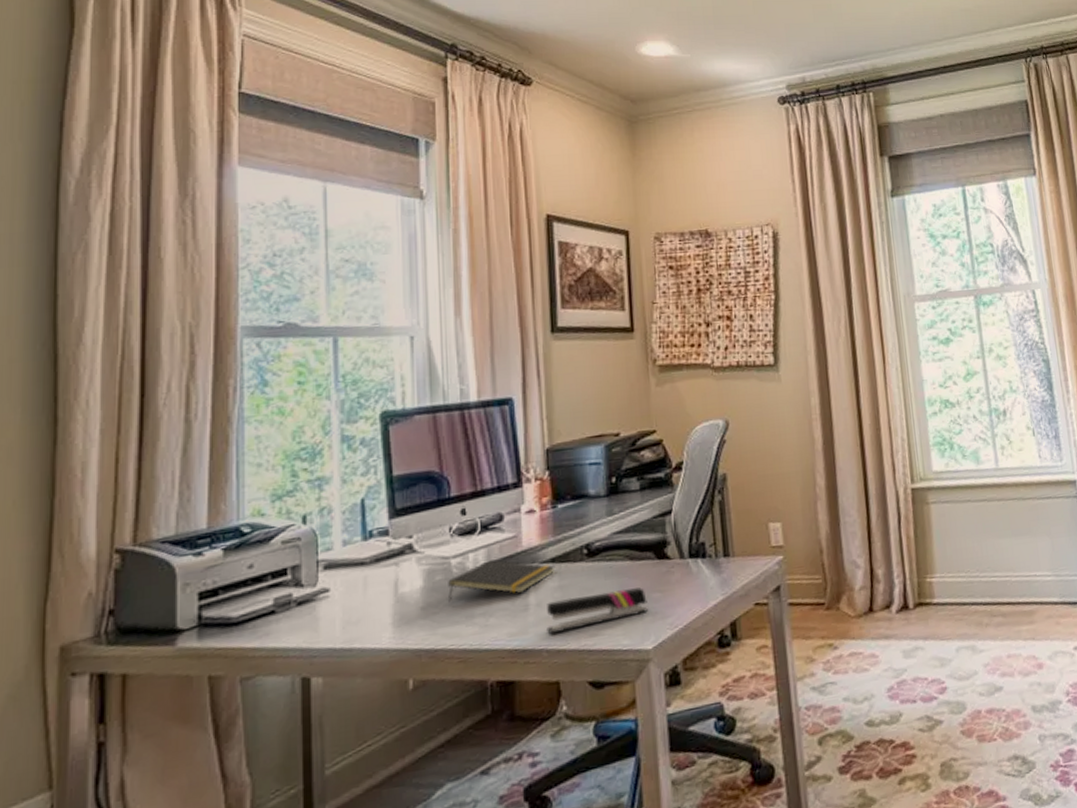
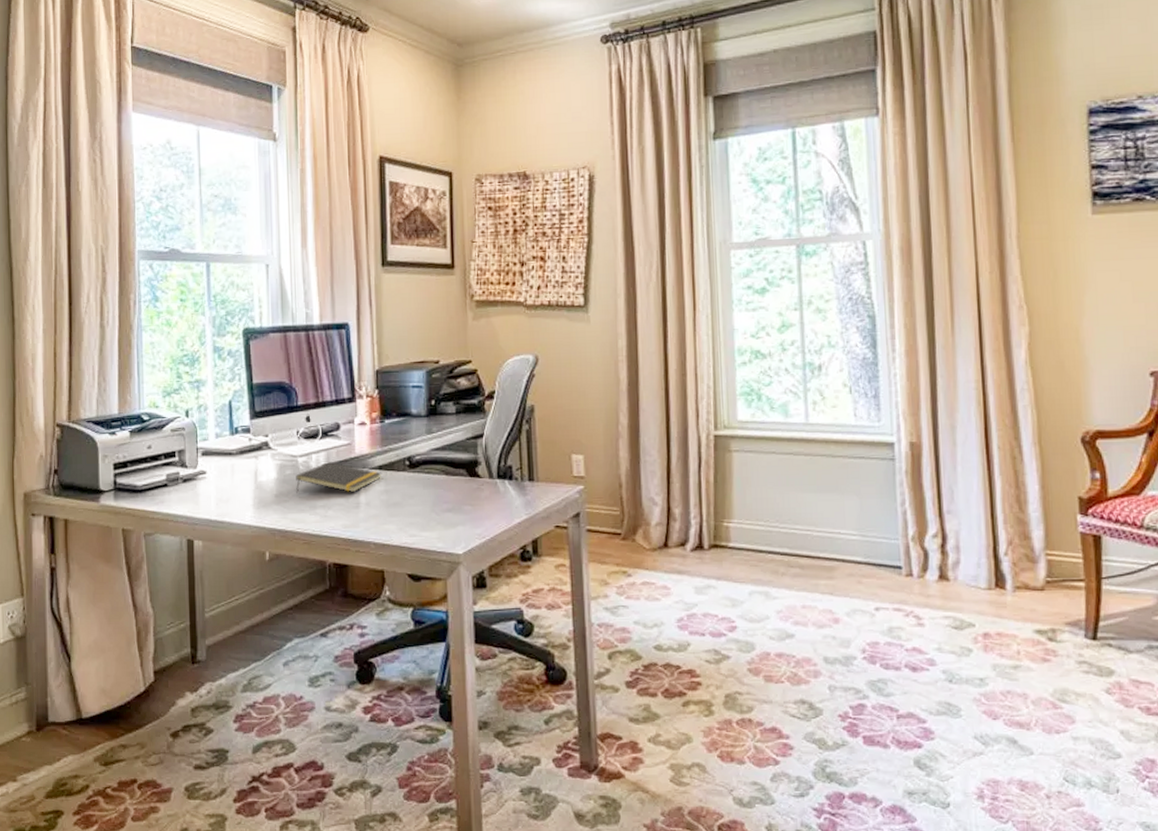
stapler: present [547,587,648,634] -> none [374,499,460,529]

